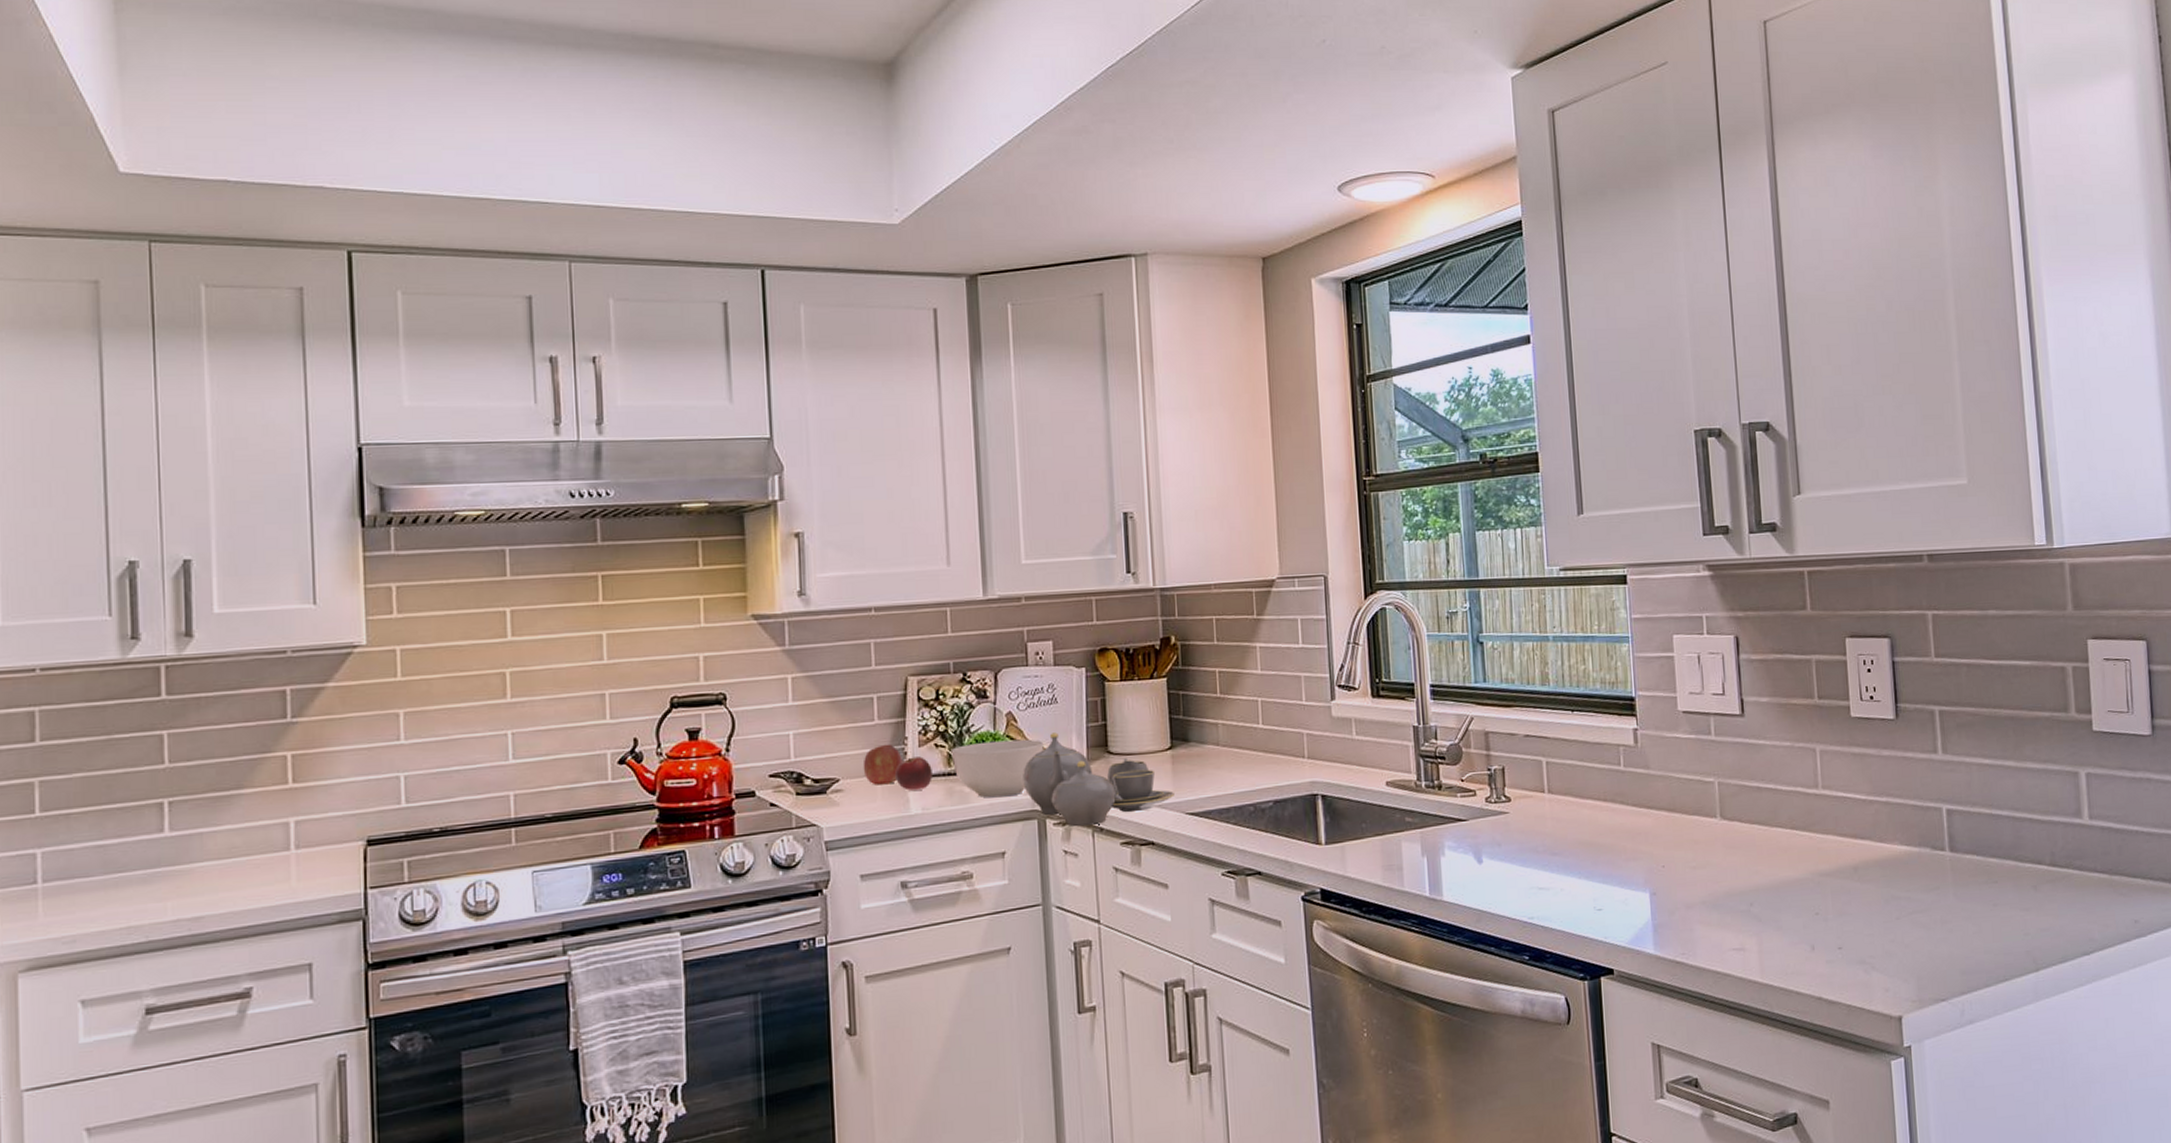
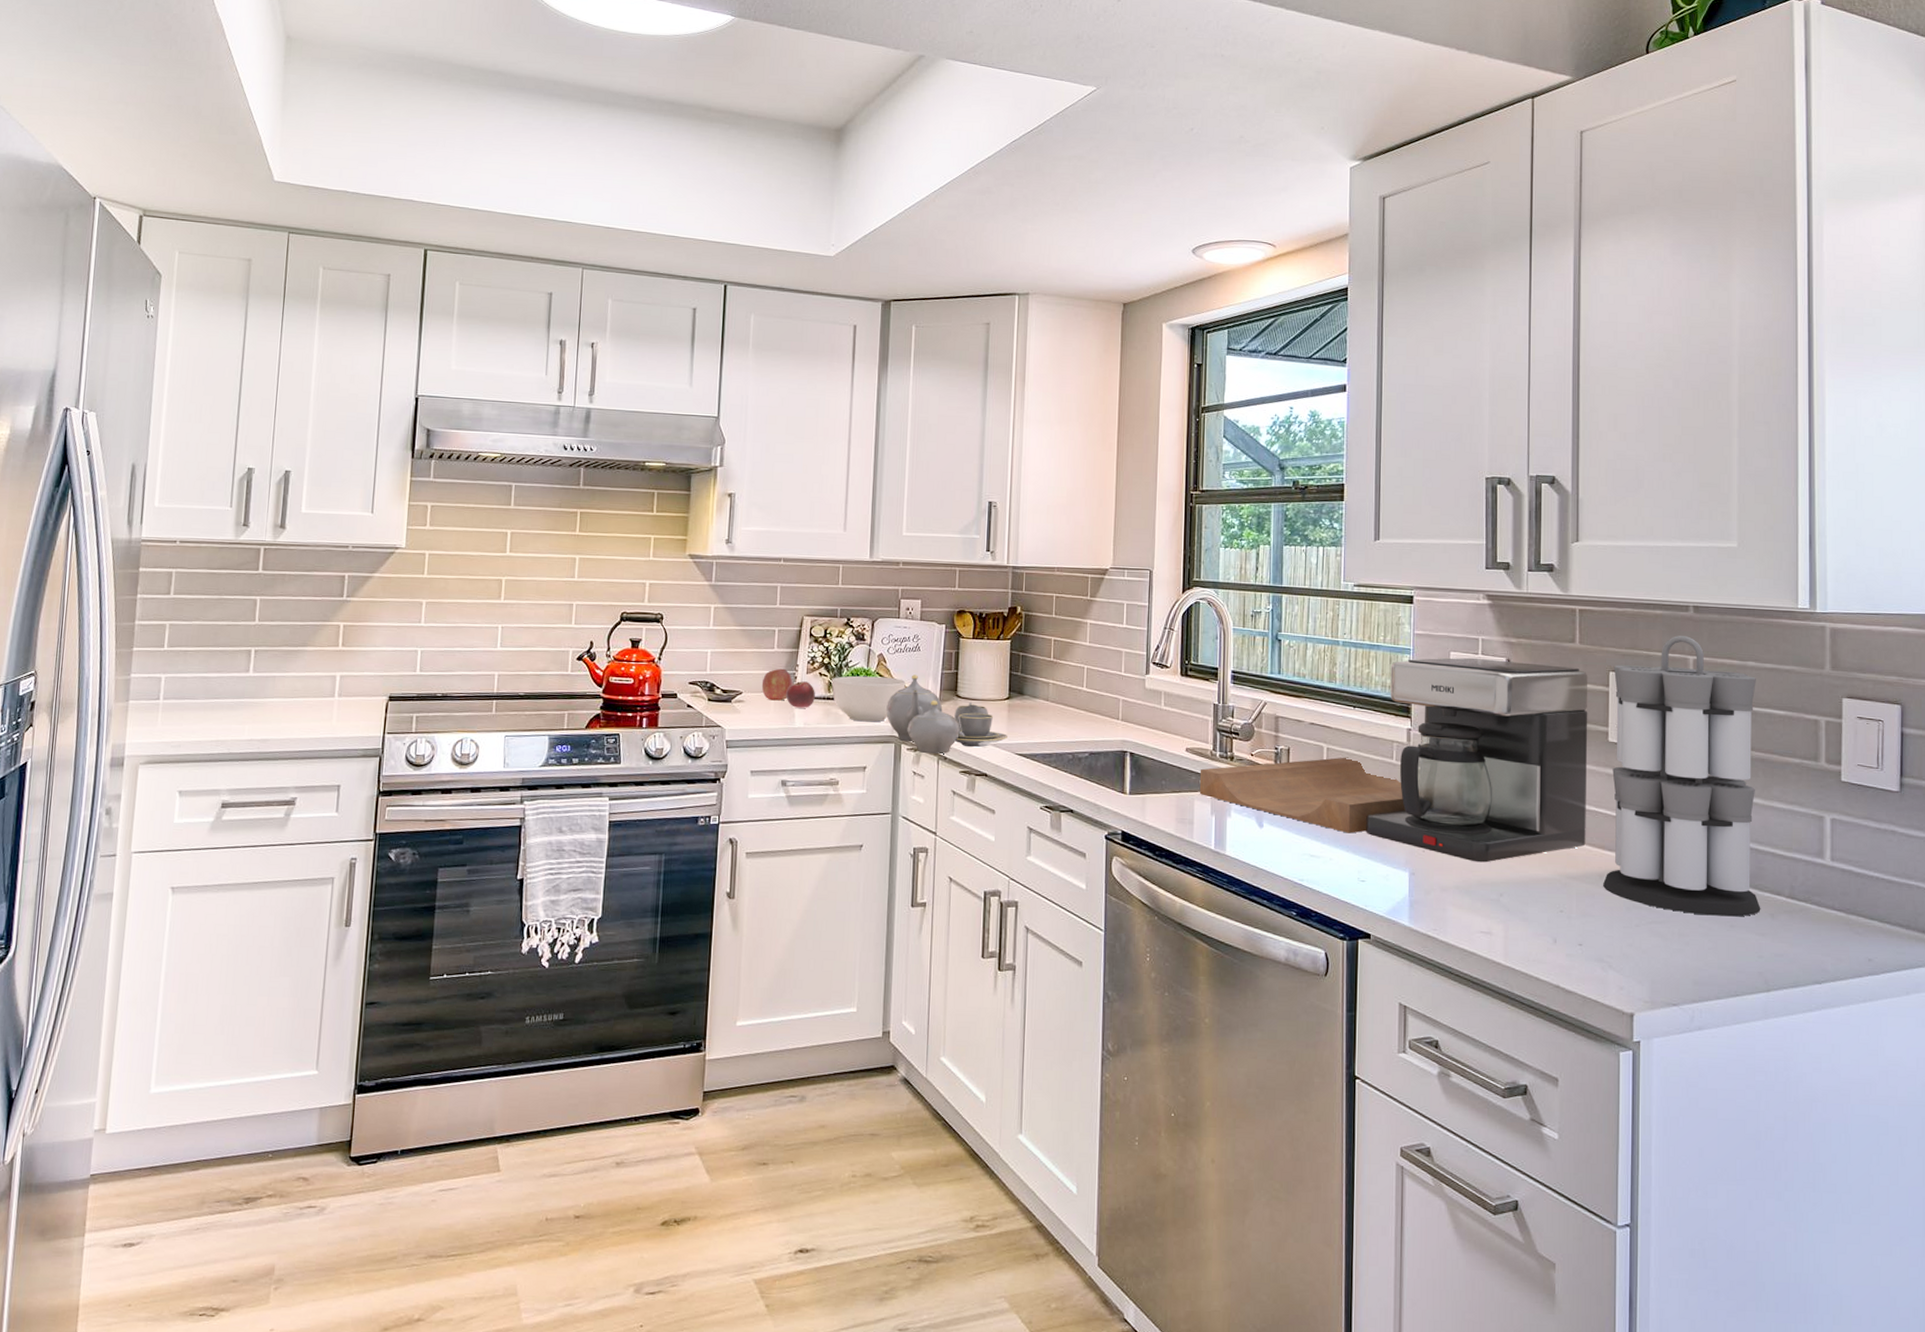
cutting board: none [1404,769,1639,857] -> present [1199,757,1405,833]
coffee maker: none [1597,637,1837,872] -> present [1366,657,1588,863]
spice rack: none [1849,589,2023,897] -> present [1603,636,1761,917]

